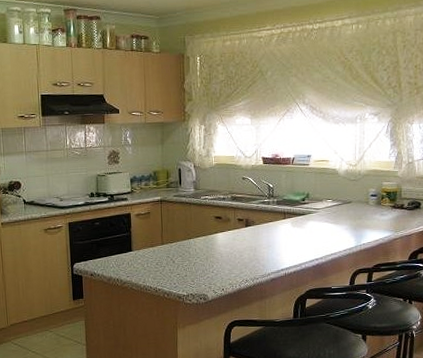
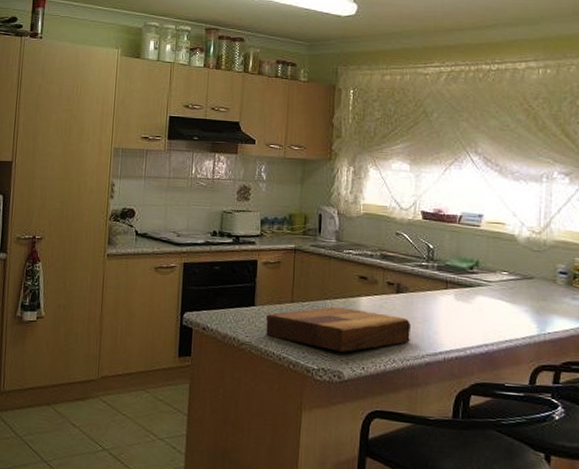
cutting board: none [142,243,258,279] -> present [266,307,410,352]

